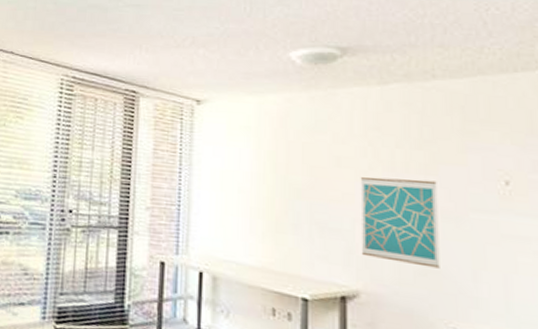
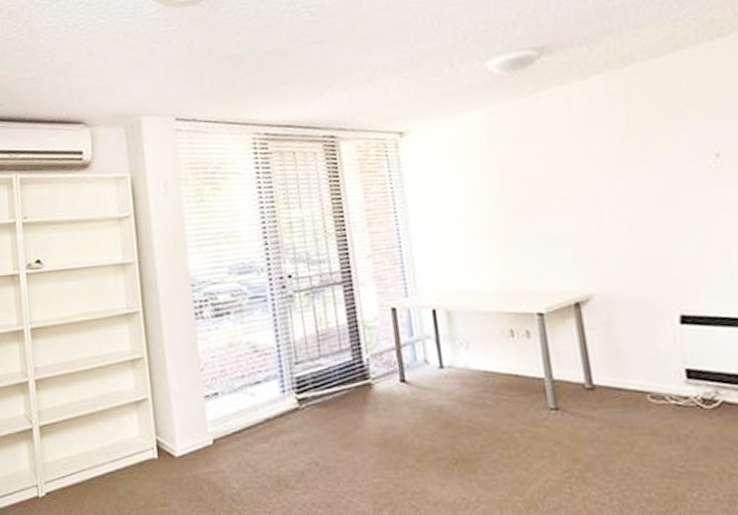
wall art: present [360,177,440,269] -> none [575,168,665,258]

